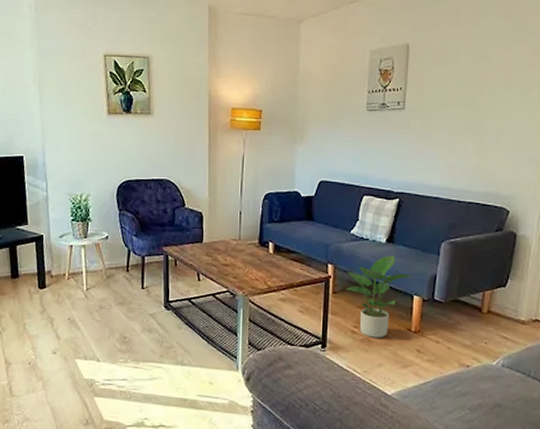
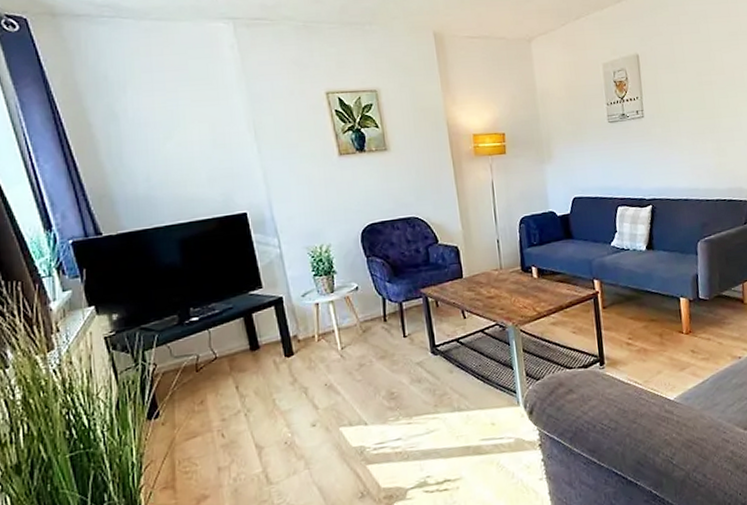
potted plant: present [345,255,411,338] -> none [614,261,675,347]

